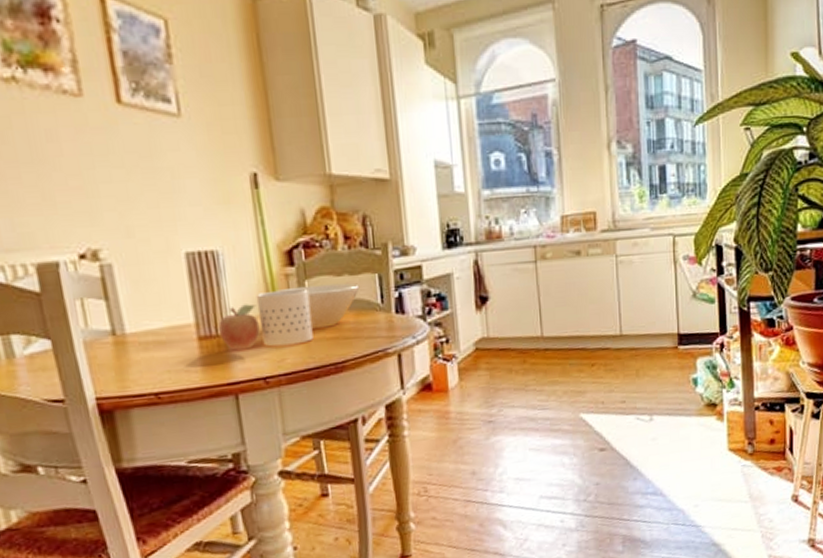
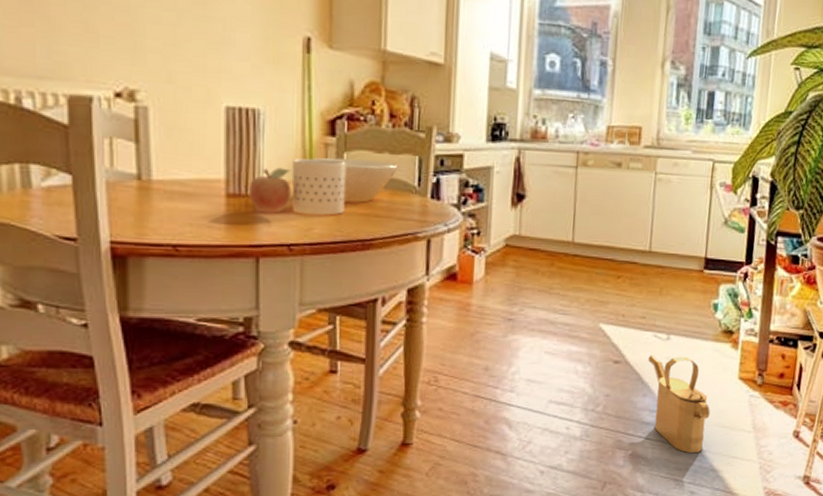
watering can: none [634,435,704,531] -> present [648,355,710,454]

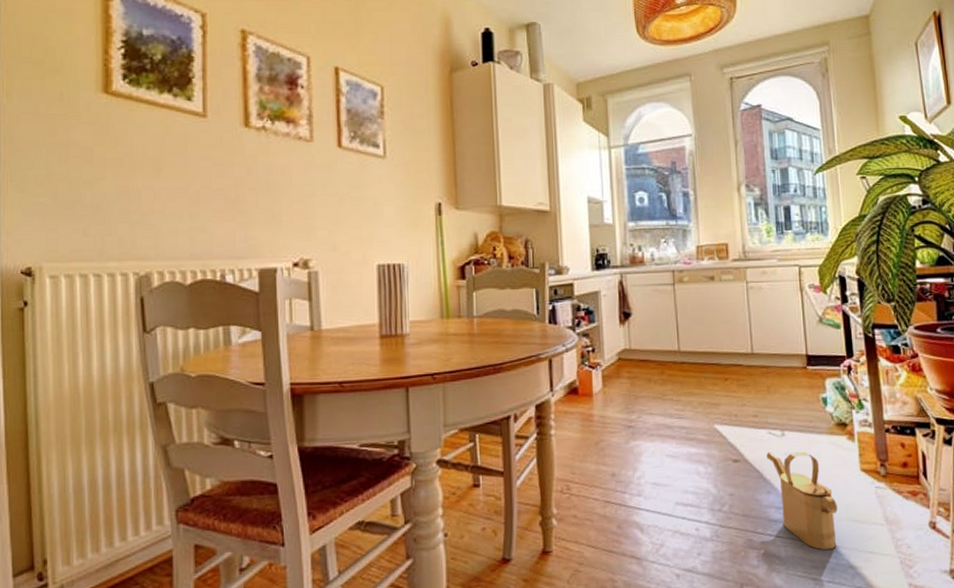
fruit: present [249,167,291,213] -> none [398,309,432,349]
mug: present [291,158,346,216] -> none [431,299,477,347]
bowl: present [312,157,398,203] -> none [448,295,519,333]

